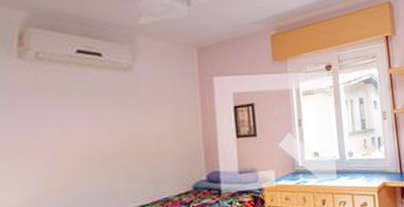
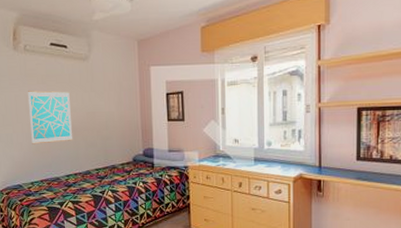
wall art: none [37,109,108,183] -> present [27,90,73,144]

